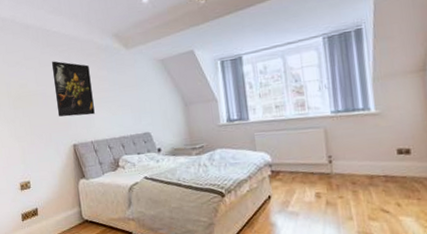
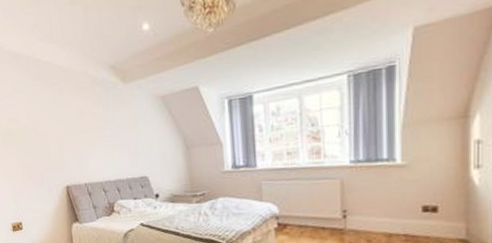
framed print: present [51,61,95,117] -> none [43,94,89,156]

